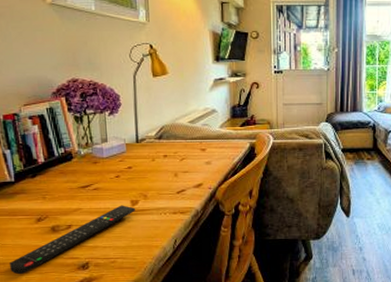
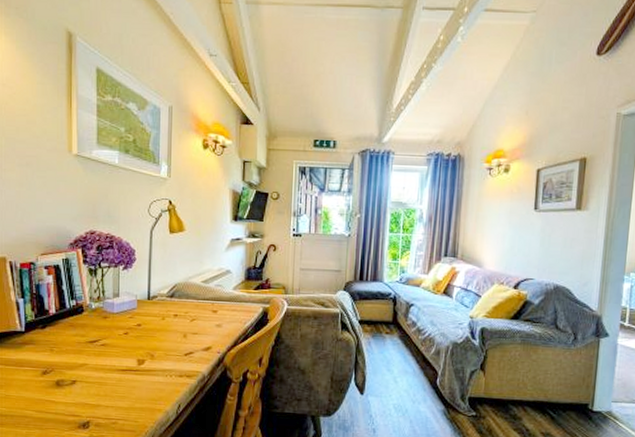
remote control: present [10,205,135,275] -> none [12,363,141,429]

